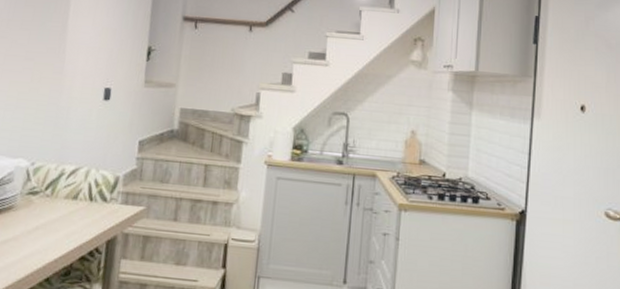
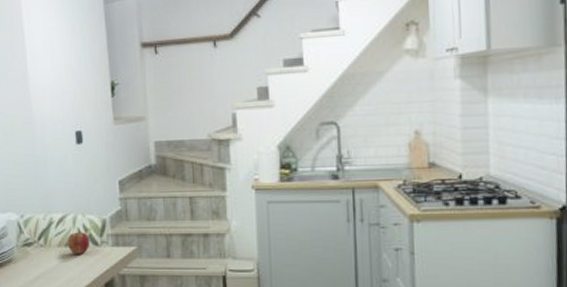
apple: none [75,186,100,209] -> present [67,232,90,254]

